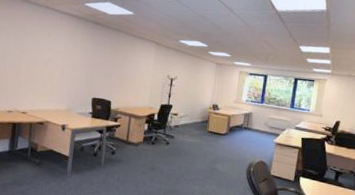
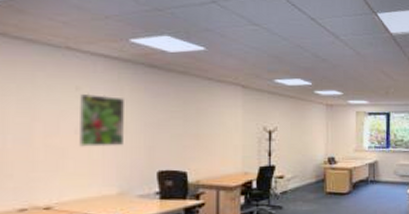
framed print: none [47,39,77,77] -> present [79,93,124,147]

